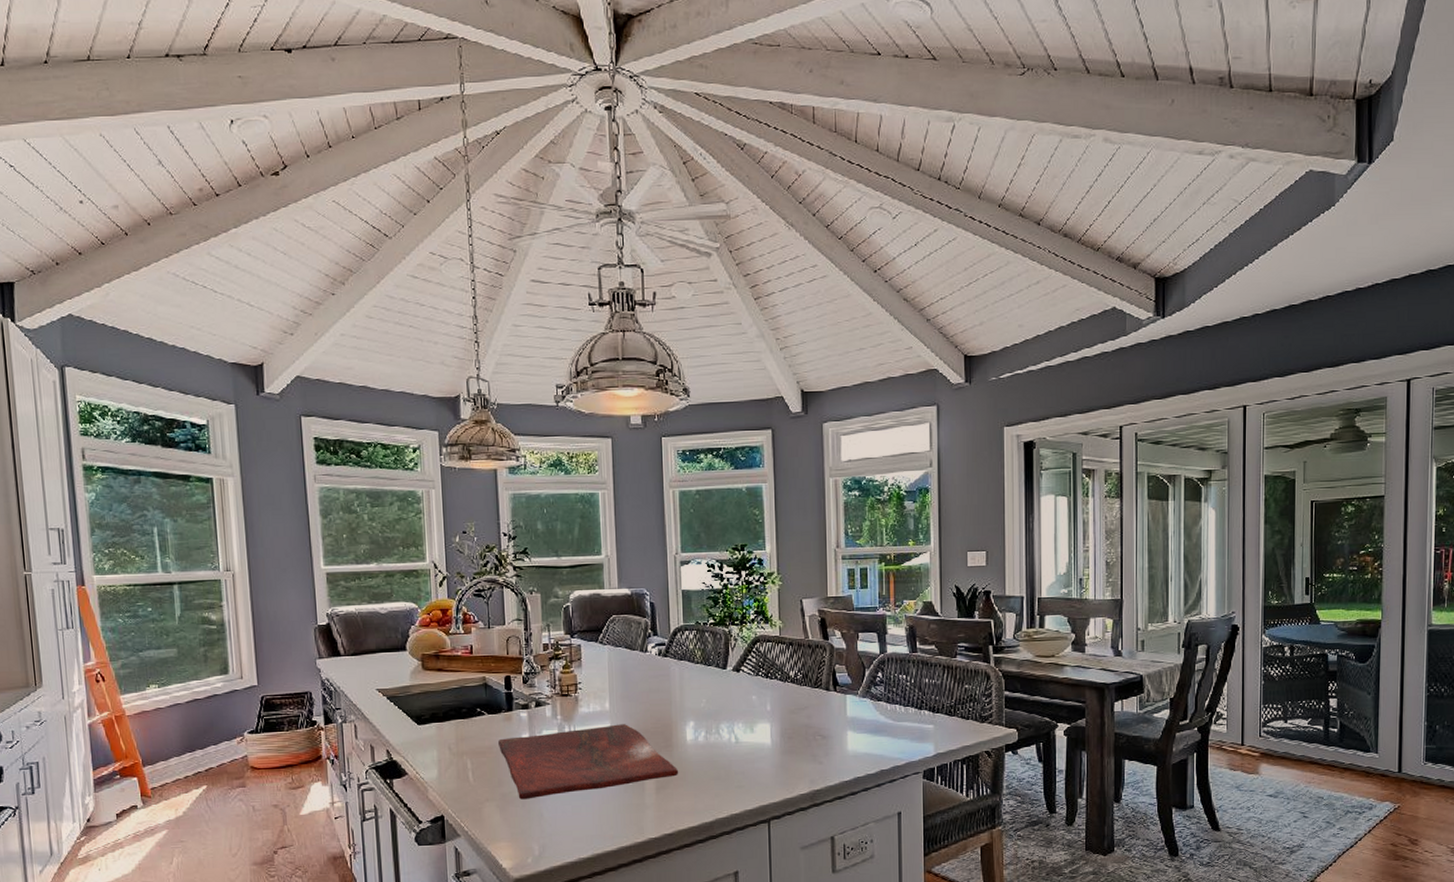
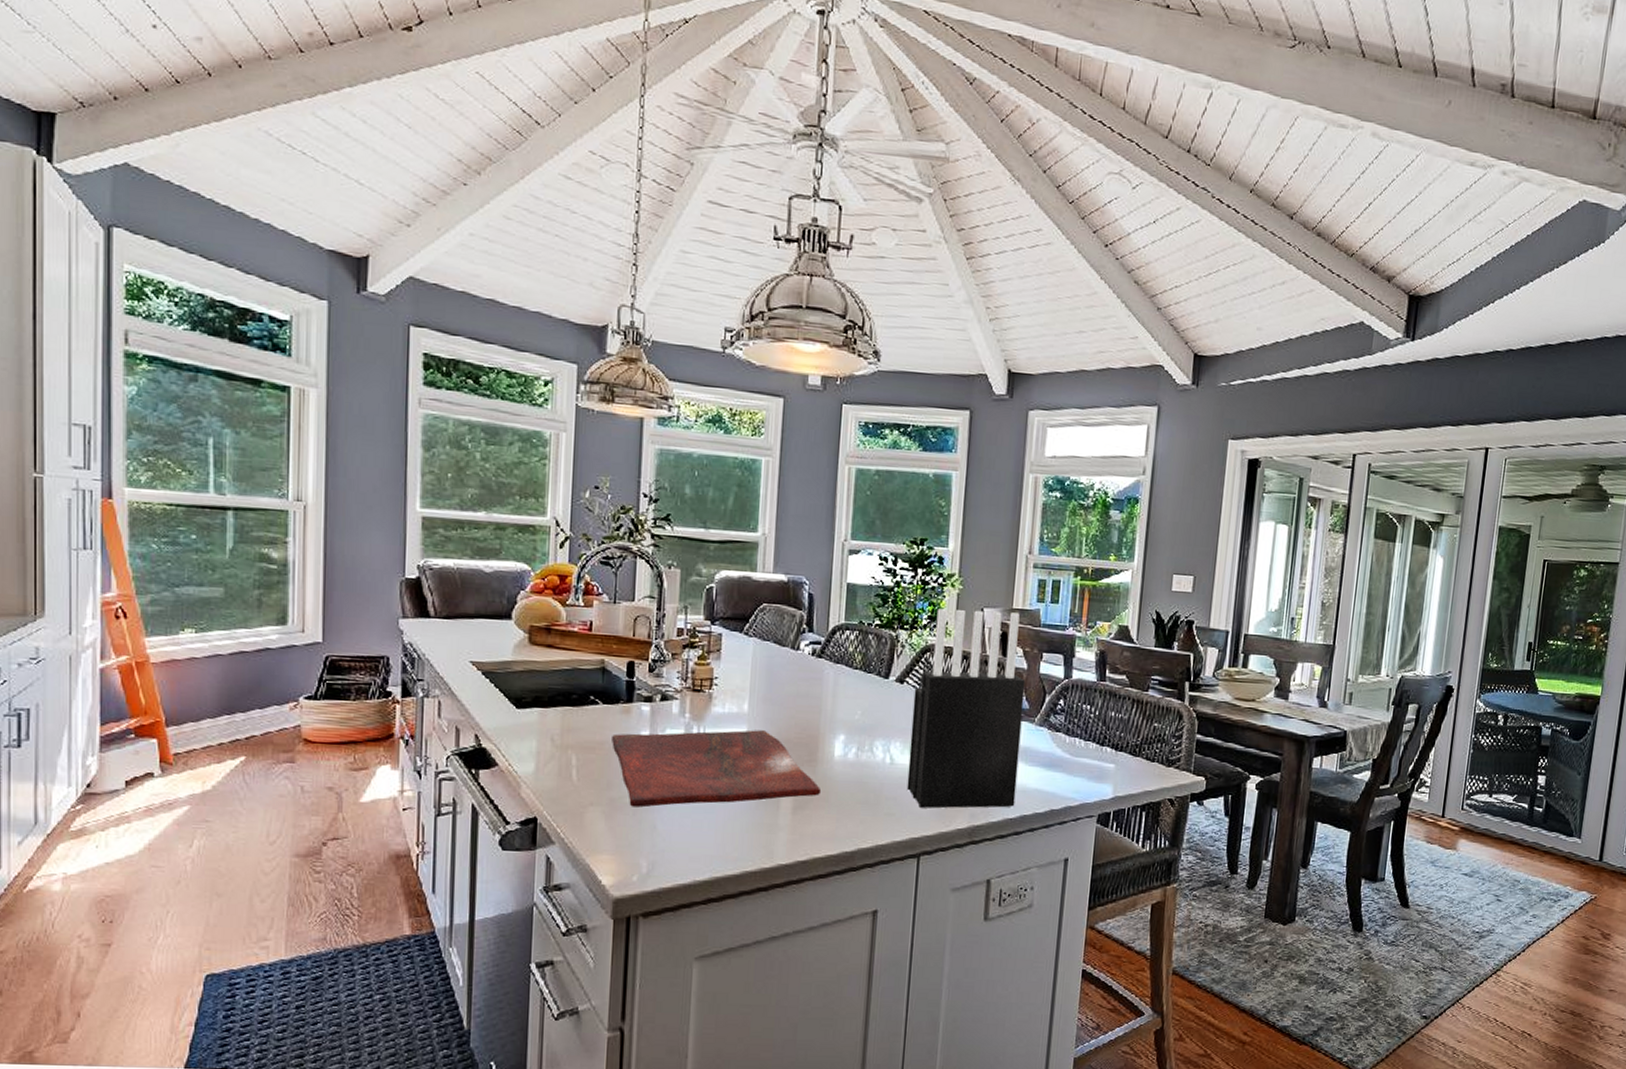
knife block: none [749,600,848,779] -> present [906,609,1026,808]

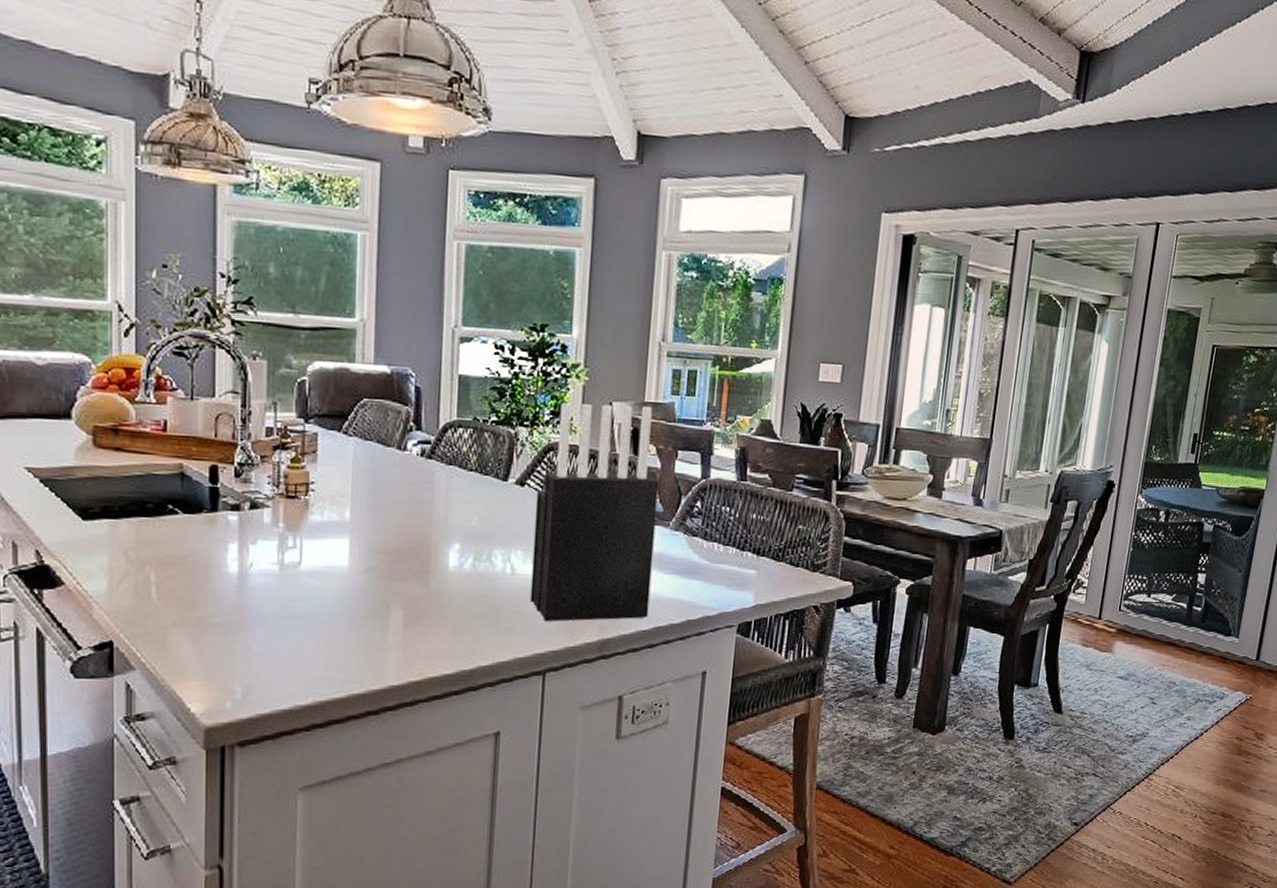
cutting board: present [612,730,822,808] -> none [195,540,435,628]

